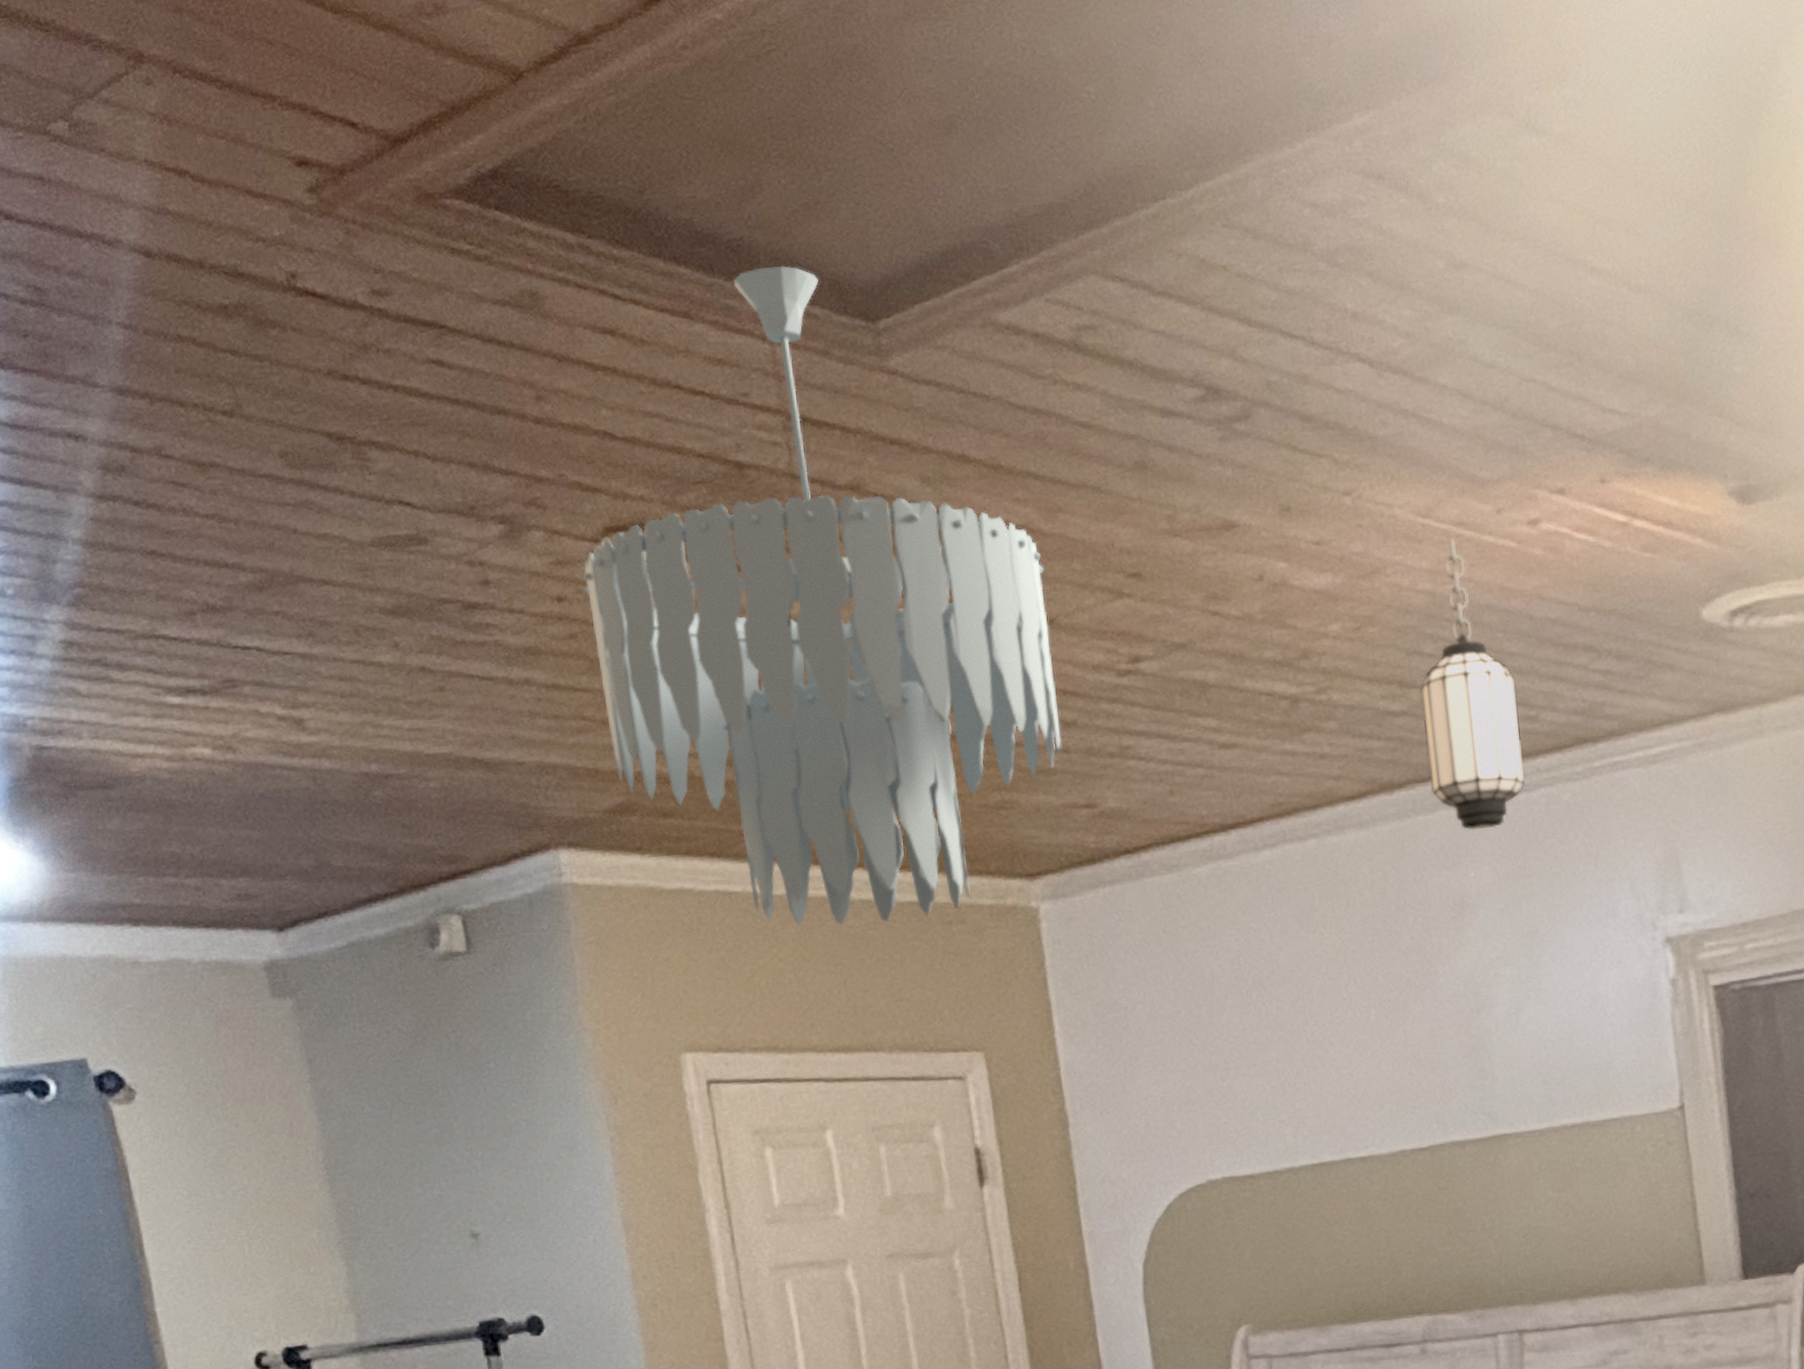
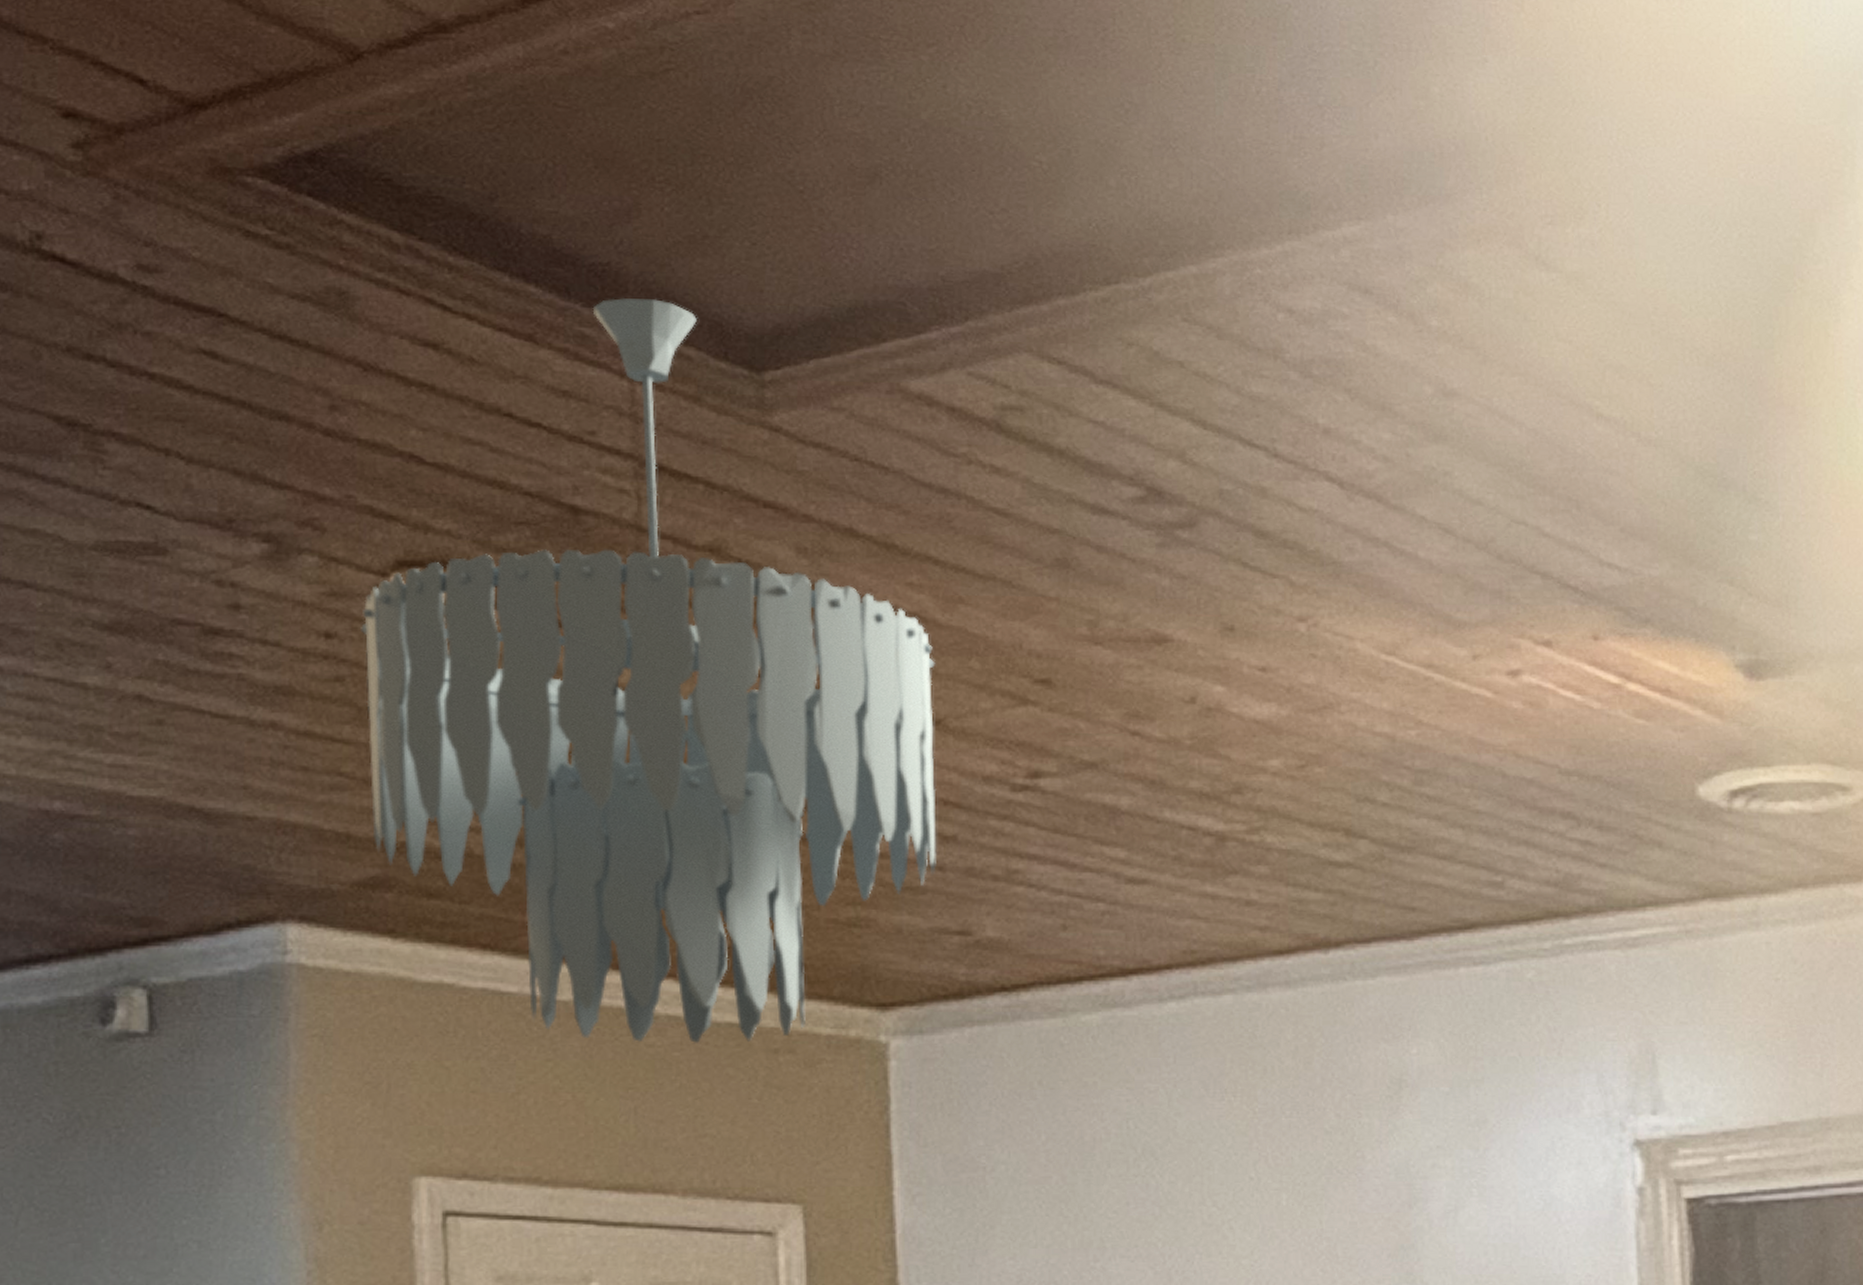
hanging lantern: present [1420,537,1525,831] -> none [1370,680,1483,1002]

